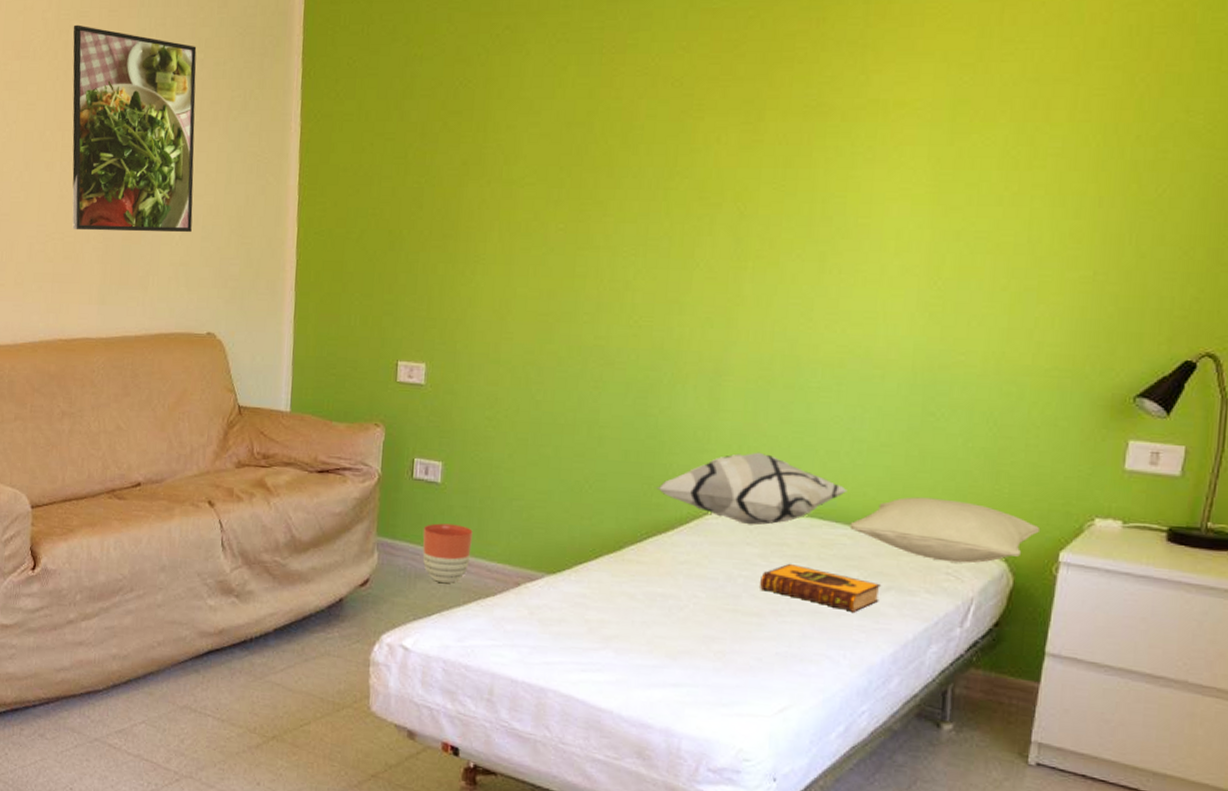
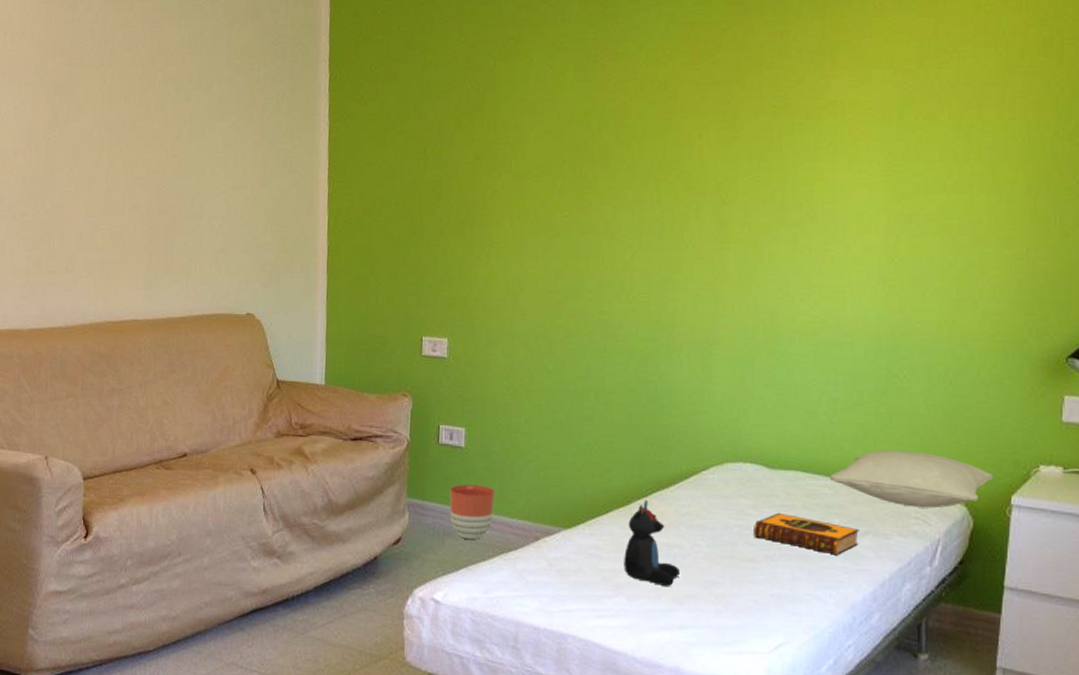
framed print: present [72,24,197,233] -> none [118,34,233,222]
teddy bear: none [612,545,675,641] -> present [624,500,680,587]
decorative pillow: present [656,452,848,525] -> none [658,413,826,479]

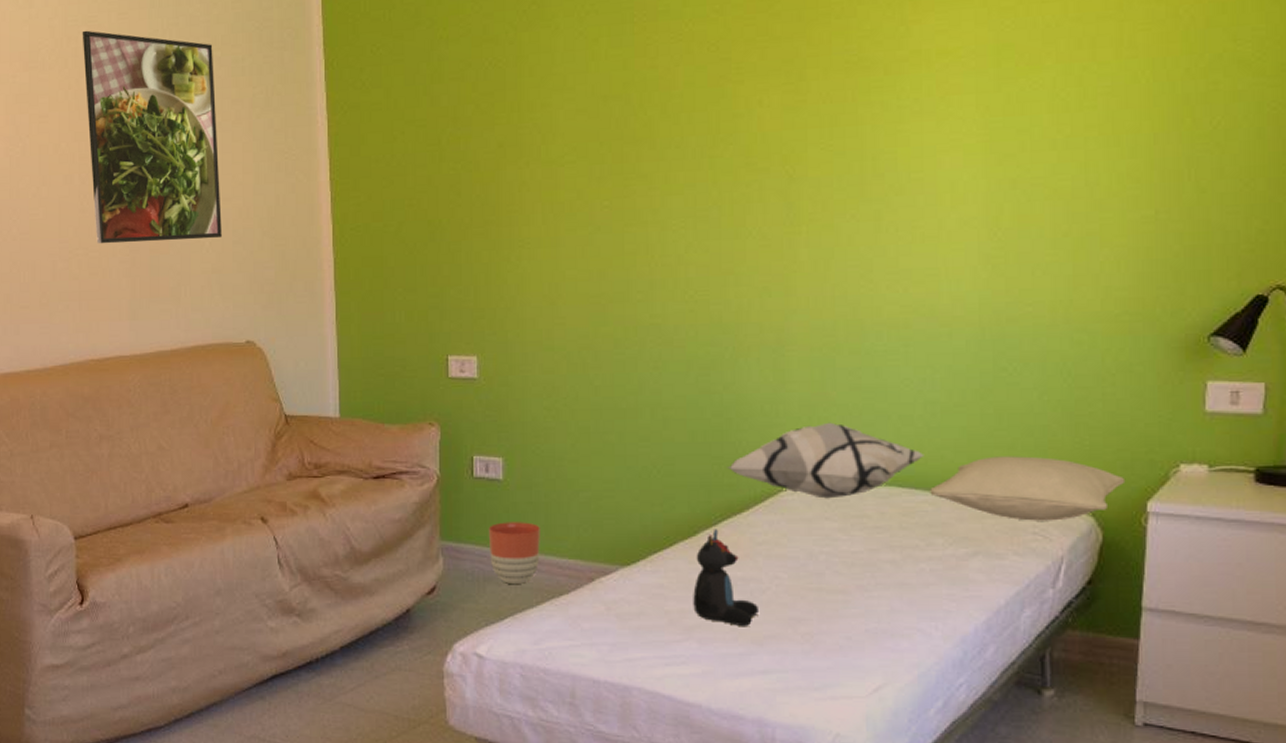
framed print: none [118,34,233,222] -> present [82,30,222,244]
decorative pillow: none [658,413,826,479] -> present [727,422,924,499]
hardback book: present [754,512,860,555] -> none [843,535,969,581]

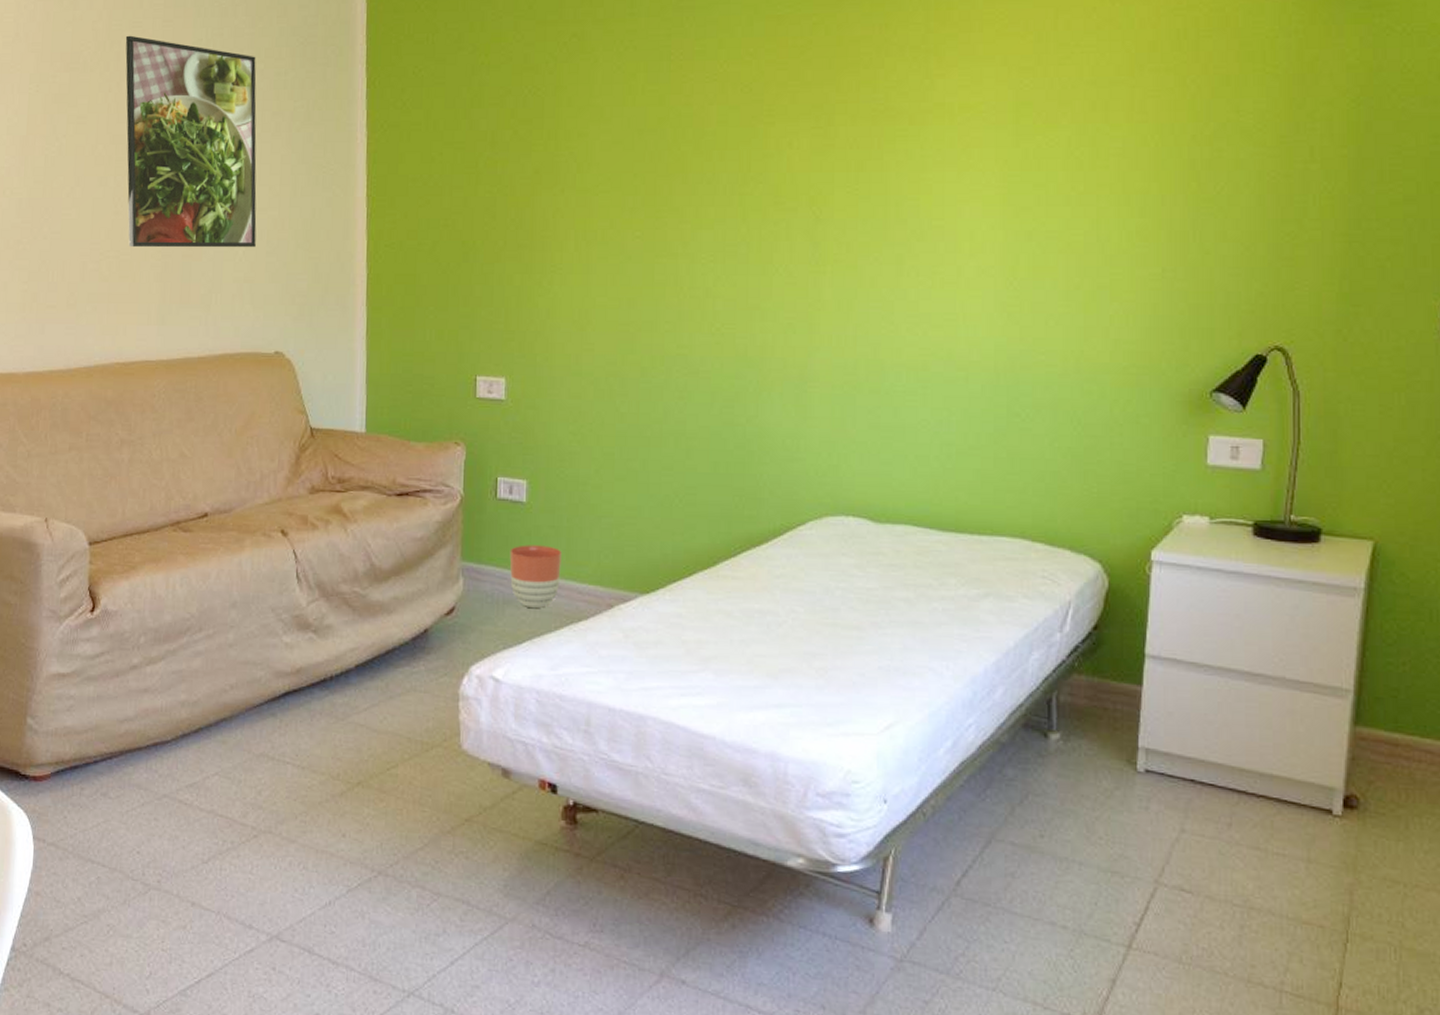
teddy bear: present [693,529,758,627] -> none [710,560,774,660]
decorative pillow: present [727,422,924,499] -> none [748,459,939,535]
pillow: present [930,456,1126,521] -> none [944,499,1131,566]

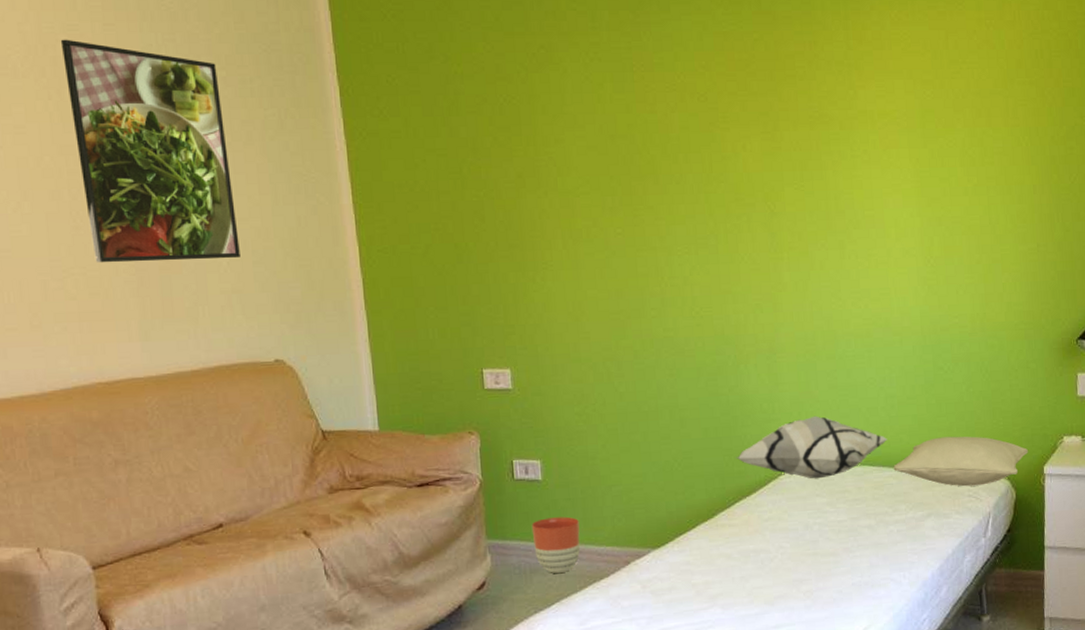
decorative pillow: none [748,459,939,535] -> present [736,415,888,479]
pillow: none [944,499,1131,566] -> present [893,436,1029,487]

